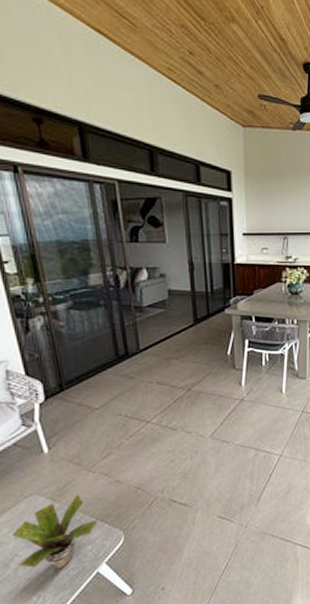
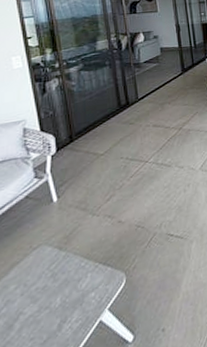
potted plant: present [12,494,98,569] -> none [19,239,102,326]

